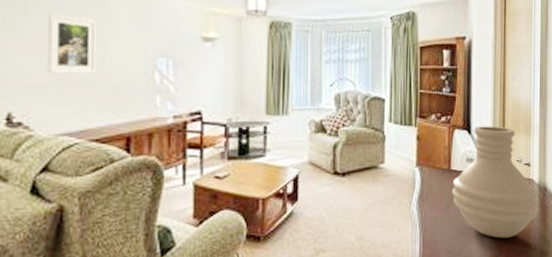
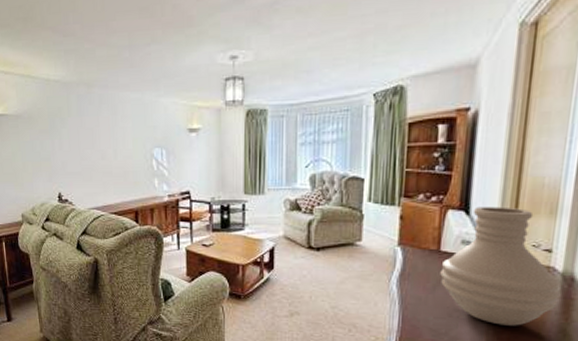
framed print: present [47,13,96,75] -> none [77,118,111,165]

